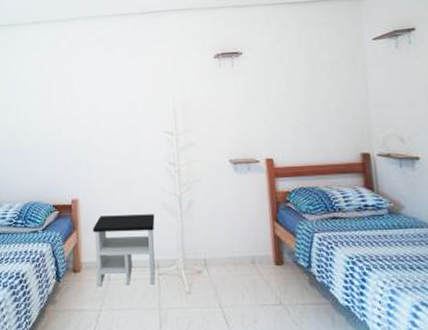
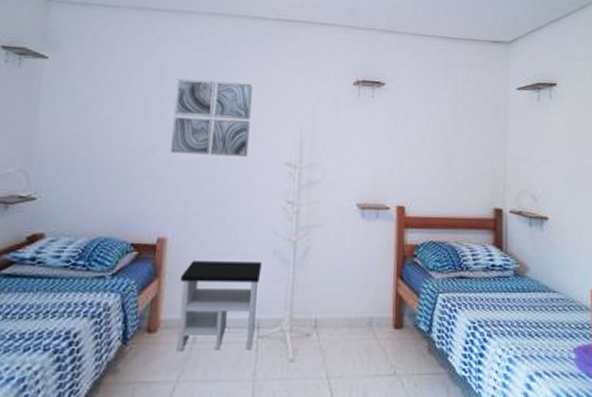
wall art: none [70,69,132,133] -> present [170,78,253,157]

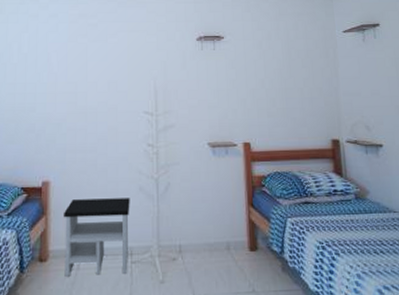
wall art: present [170,78,253,157] -> none [48,47,111,110]

